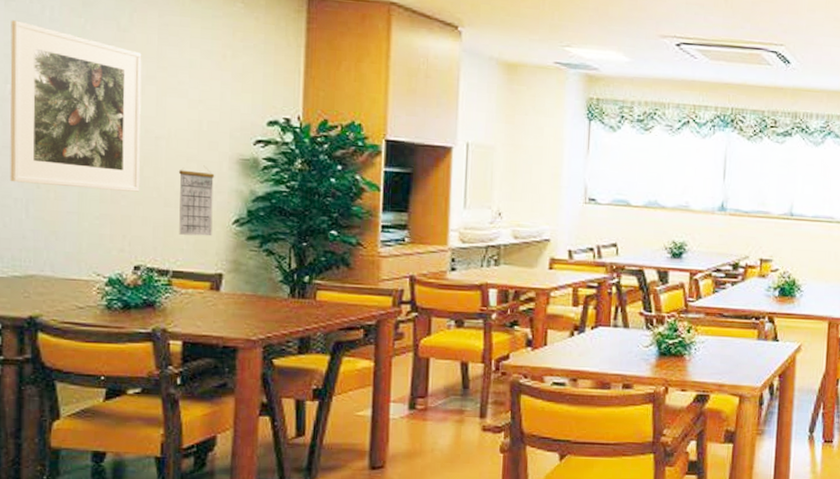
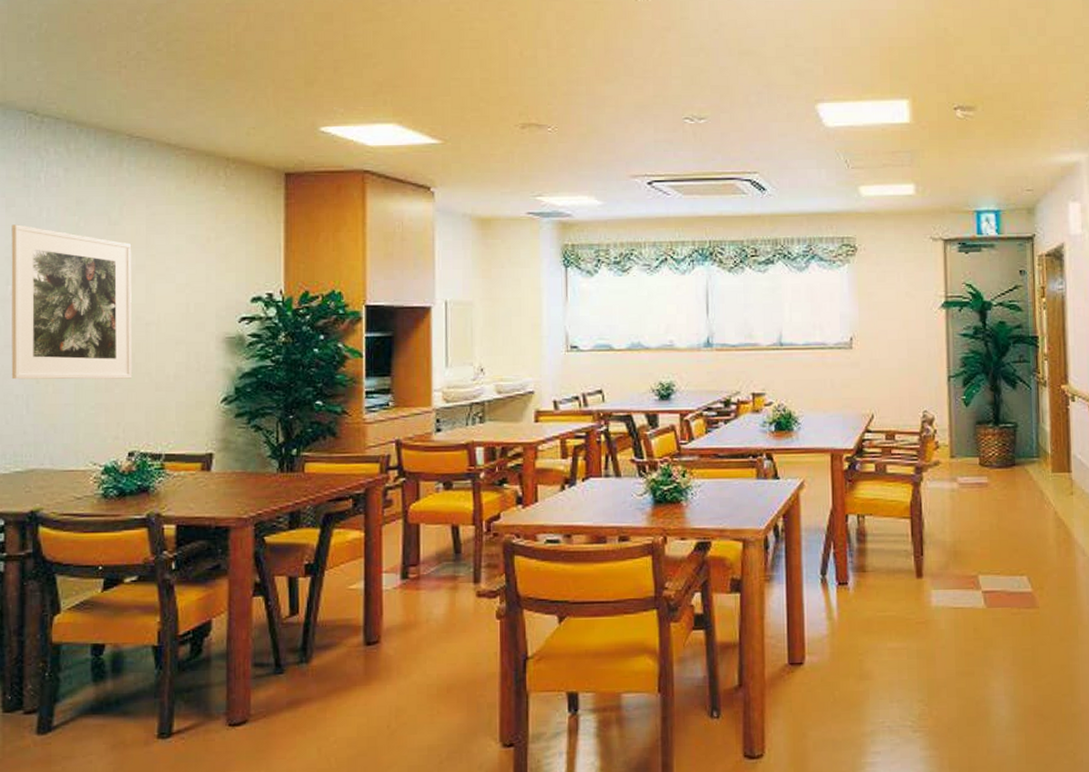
calendar: present [178,165,215,236] -> none [168,347,203,417]

